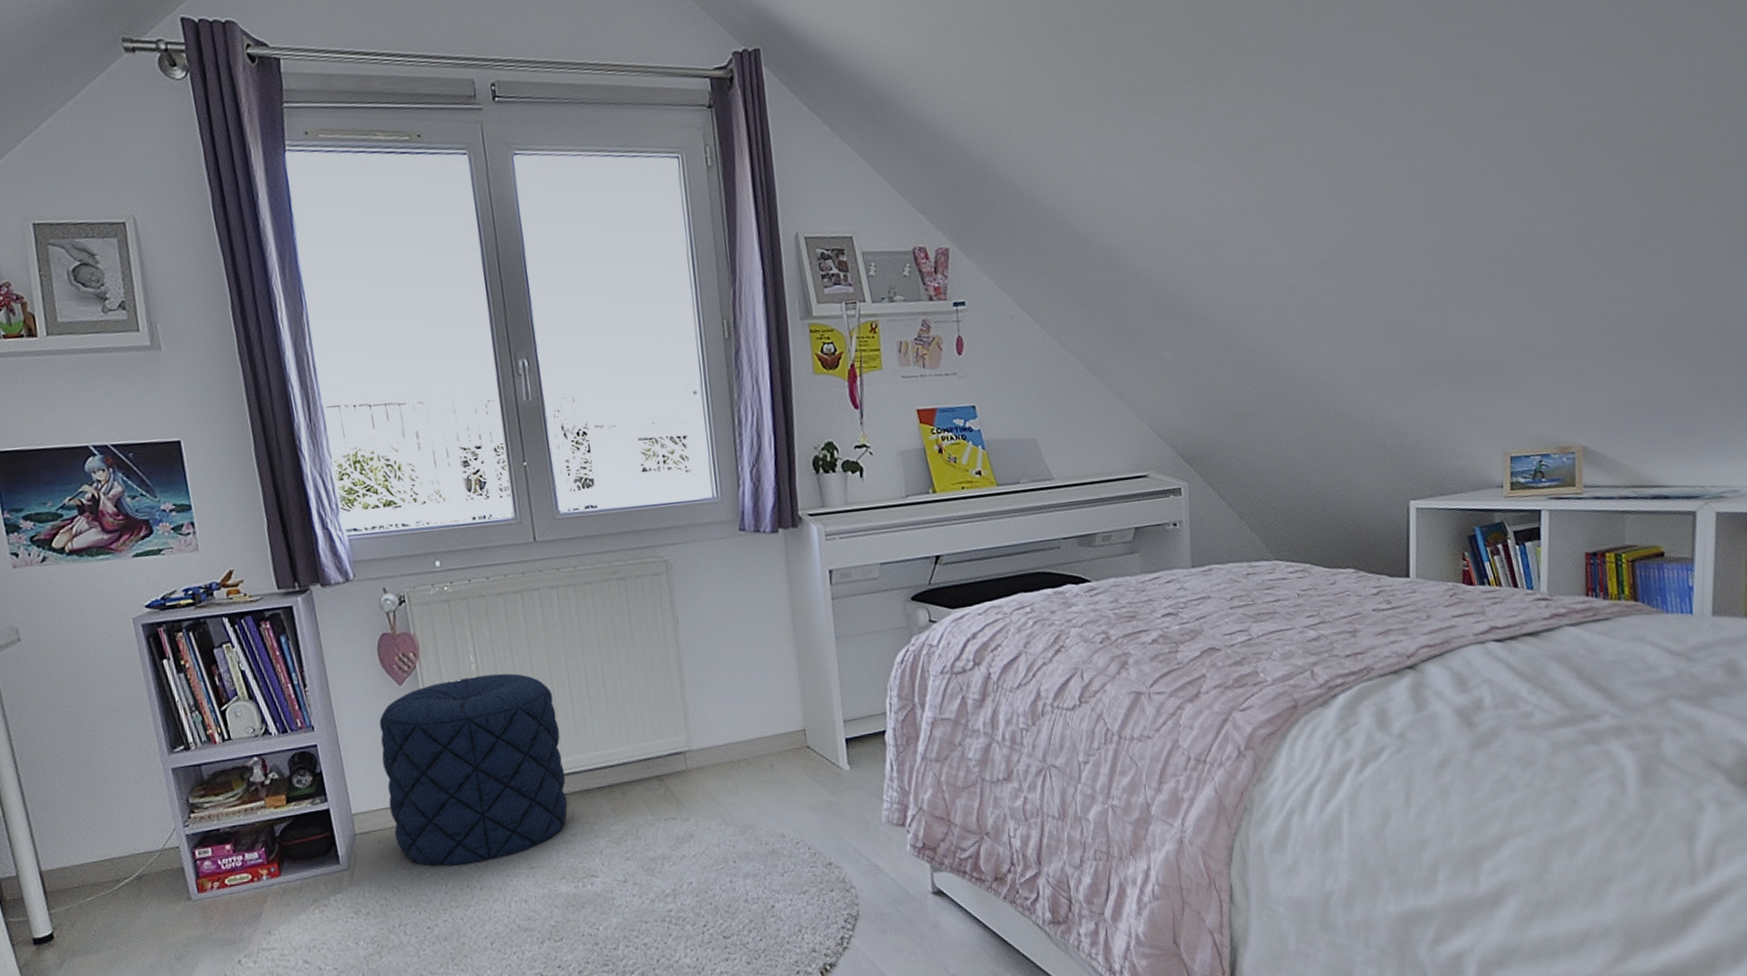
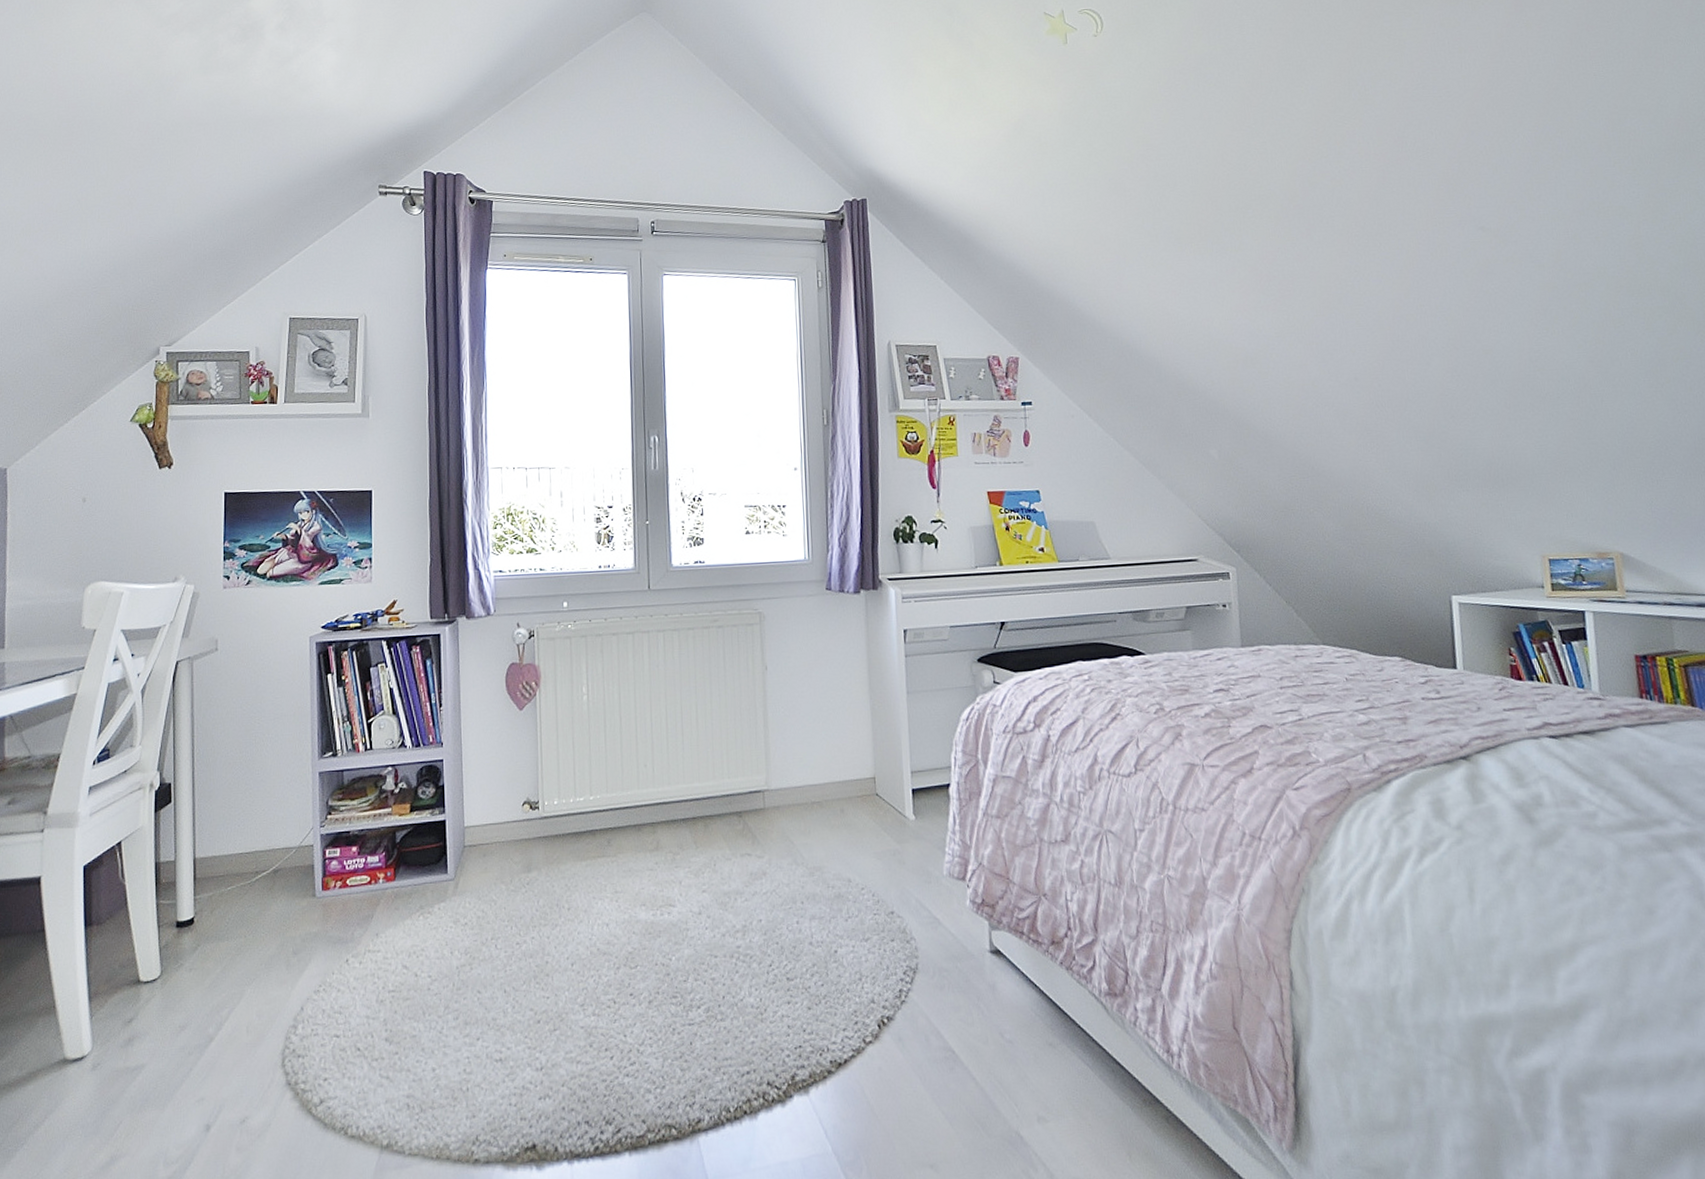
pouf: present [379,673,568,866] -> none [496,705,655,884]

